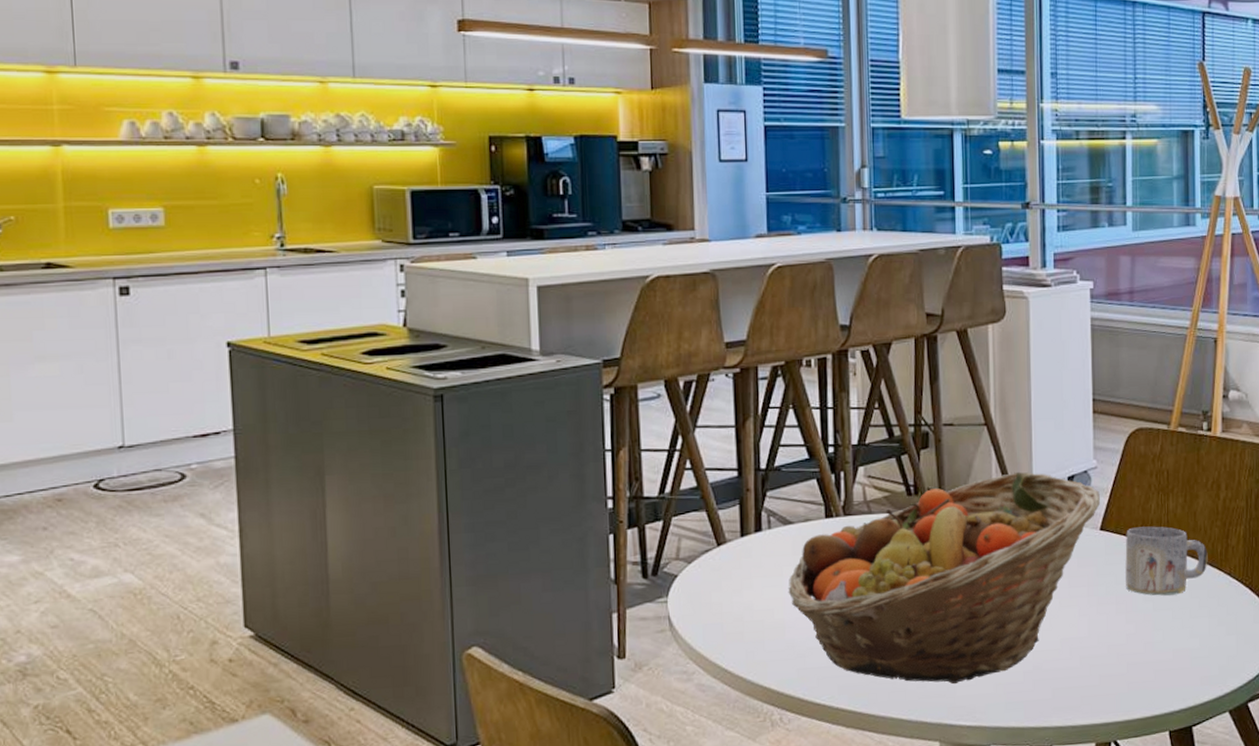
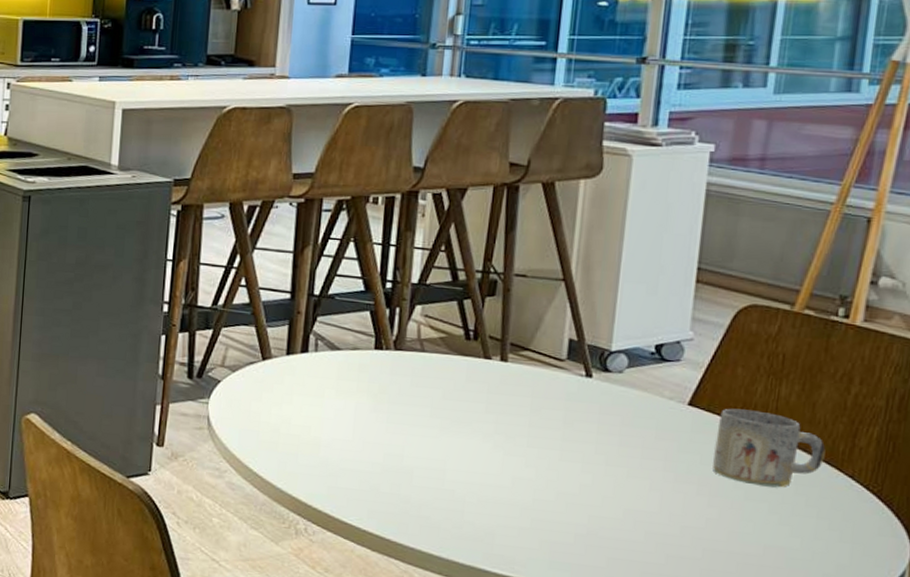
fruit basket: present [788,471,1101,685] -> none [327,332,694,532]

